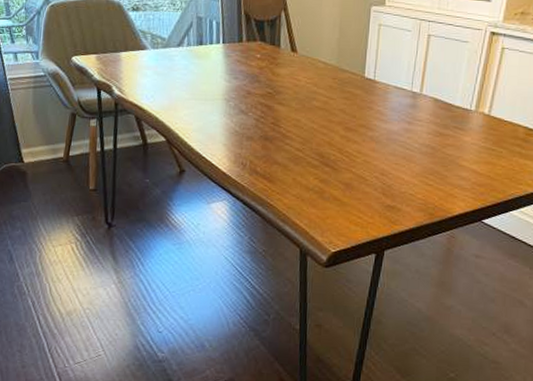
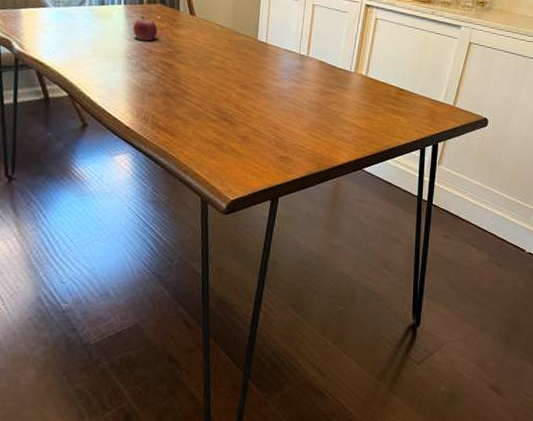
fruit: none [231,55,257,82] -> present [133,16,158,41]

